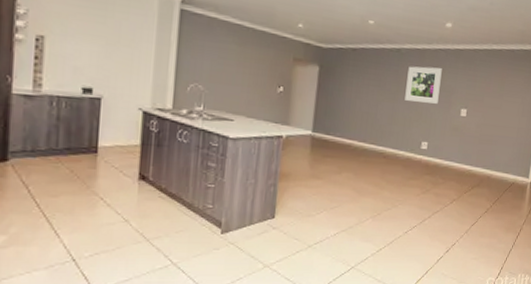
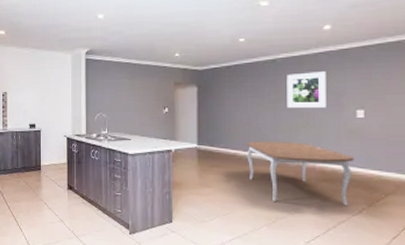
dining table: none [361,131,454,198] -> present [245,141,355,206]

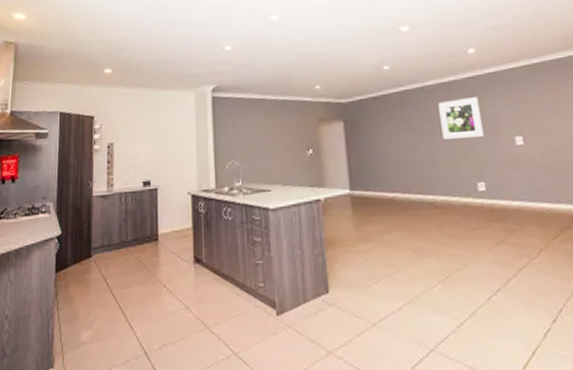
dining table: present [245,141,355,206] -> none [403,177,525,251]

